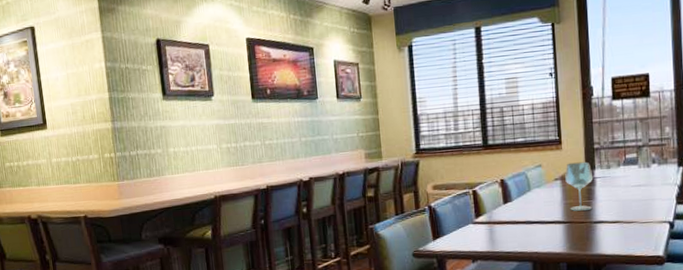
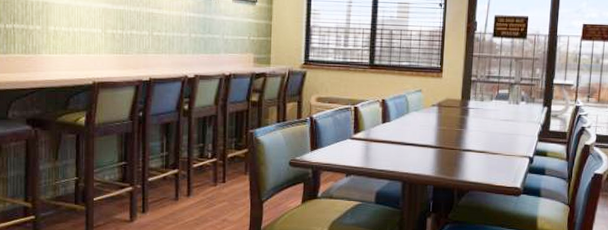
wine glass: present [565,161,594,211] -> none [442,91,468,138]

